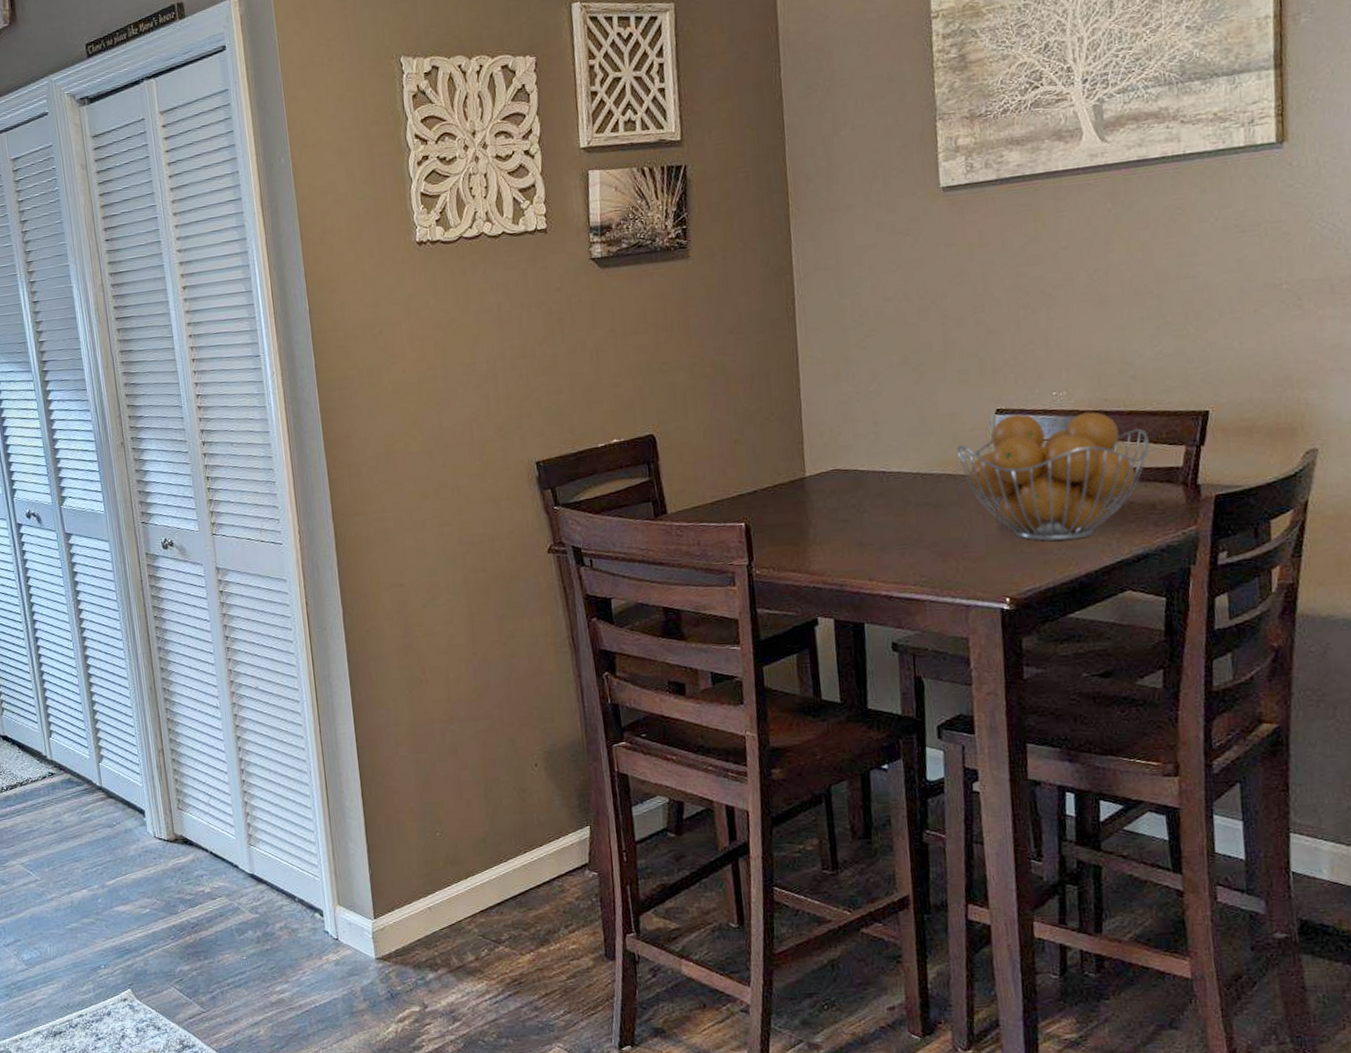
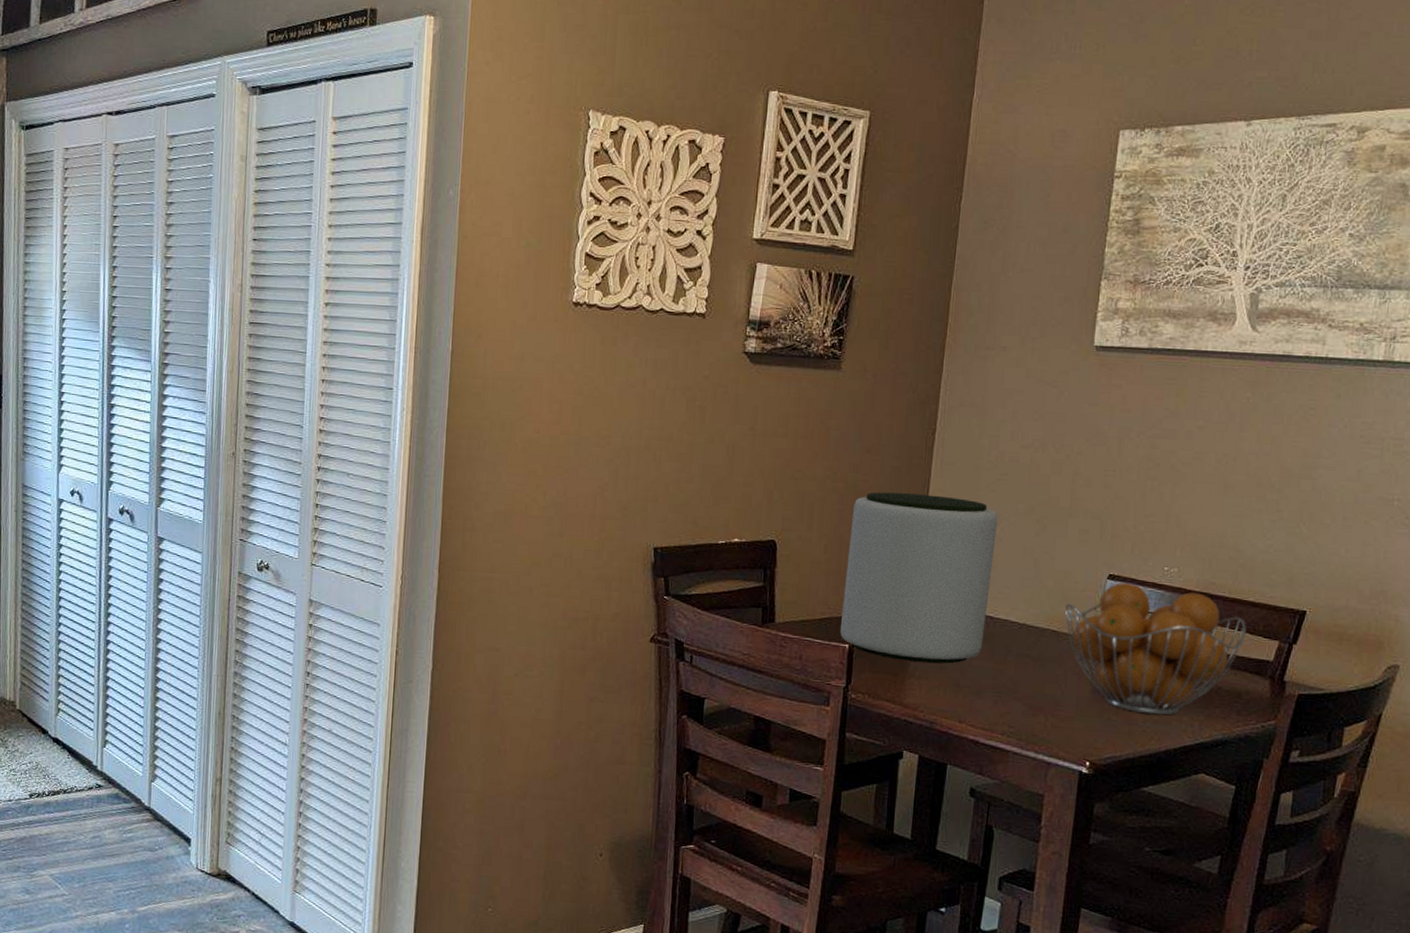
plant pot: none [725,361,880,530] -> present [840,492,998,664]

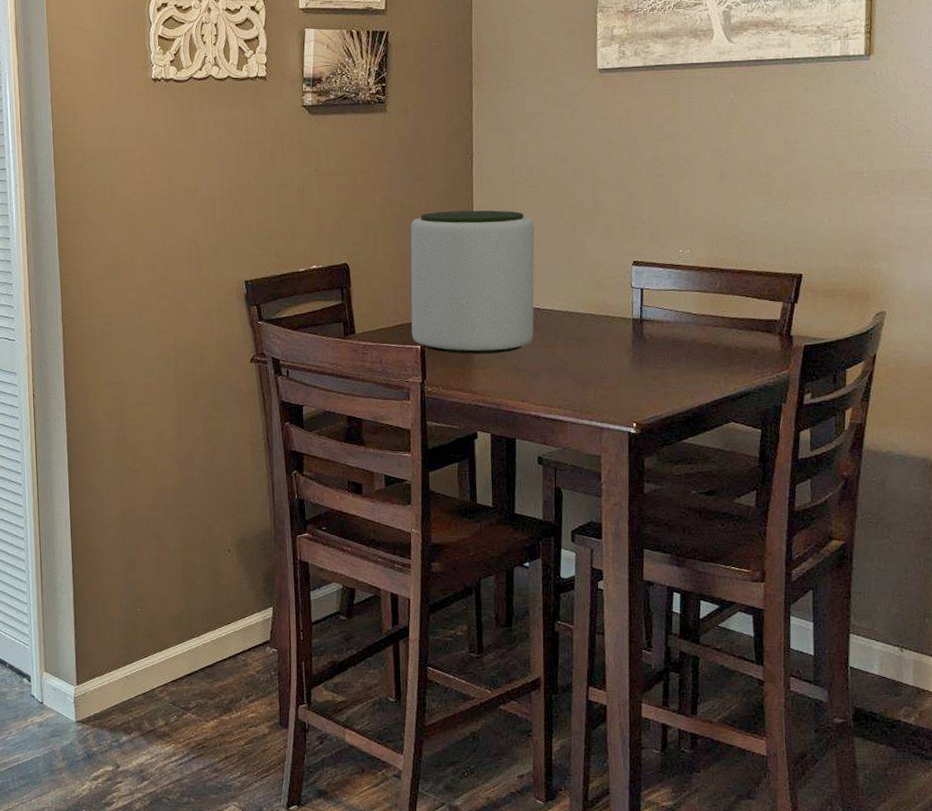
fruit basket: present [1065,582,1246,715] -> none [599,266,754,377]

